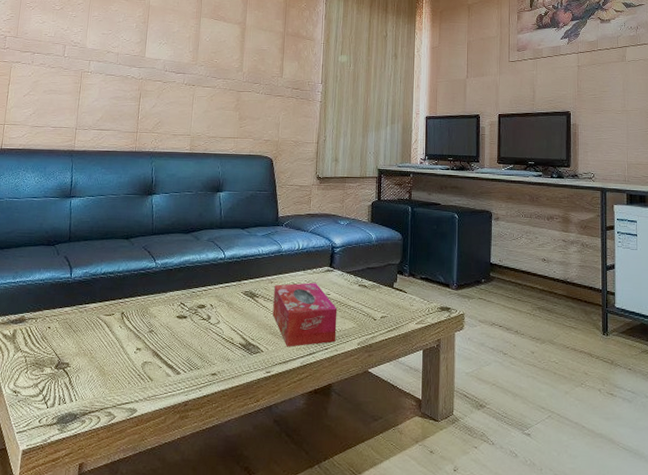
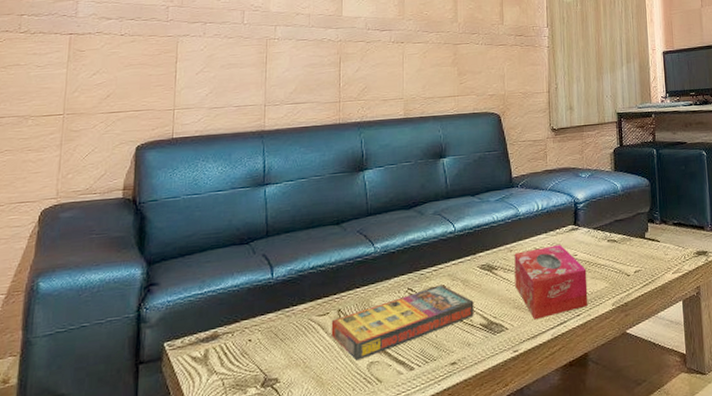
game compilation box: none [114,304,236,359] -> present [331,285,474,361]

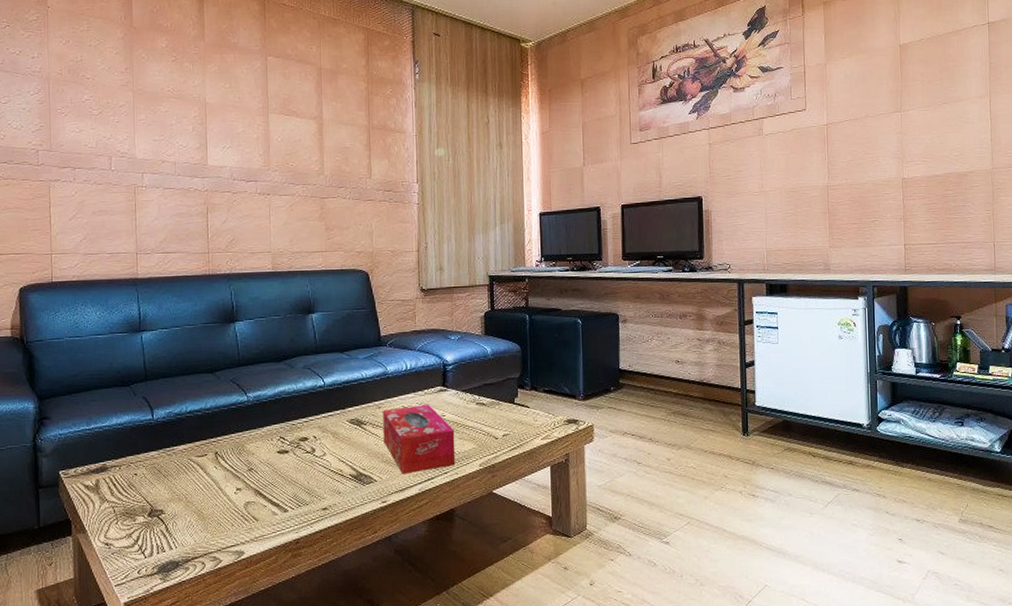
game compilation box: present [331,285,474,361] -> none [209,436,344,500]

